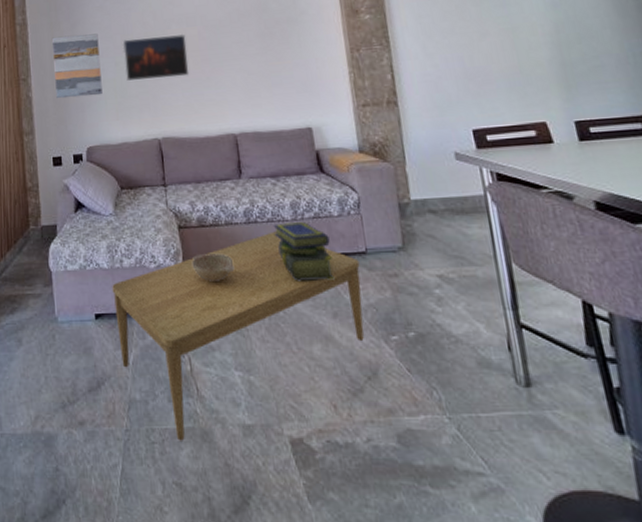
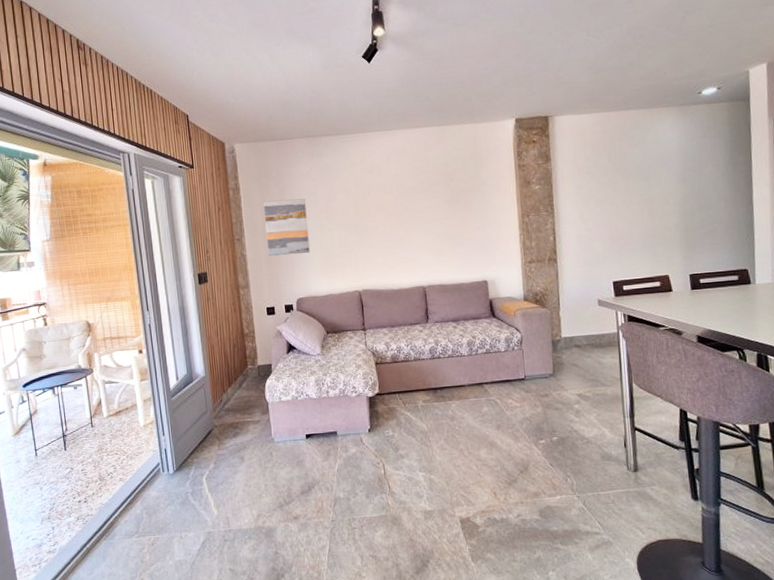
coffee table: present [112,231,364,441] -> none [320,364,520,526]
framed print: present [122,33,190,82] -> none [327,199,386,242]
decorative bowl: present [192,253,235,283] -> none [386,383,421,406]
stack of books: present [273,222,335,281] -> none [453,357,500,403]

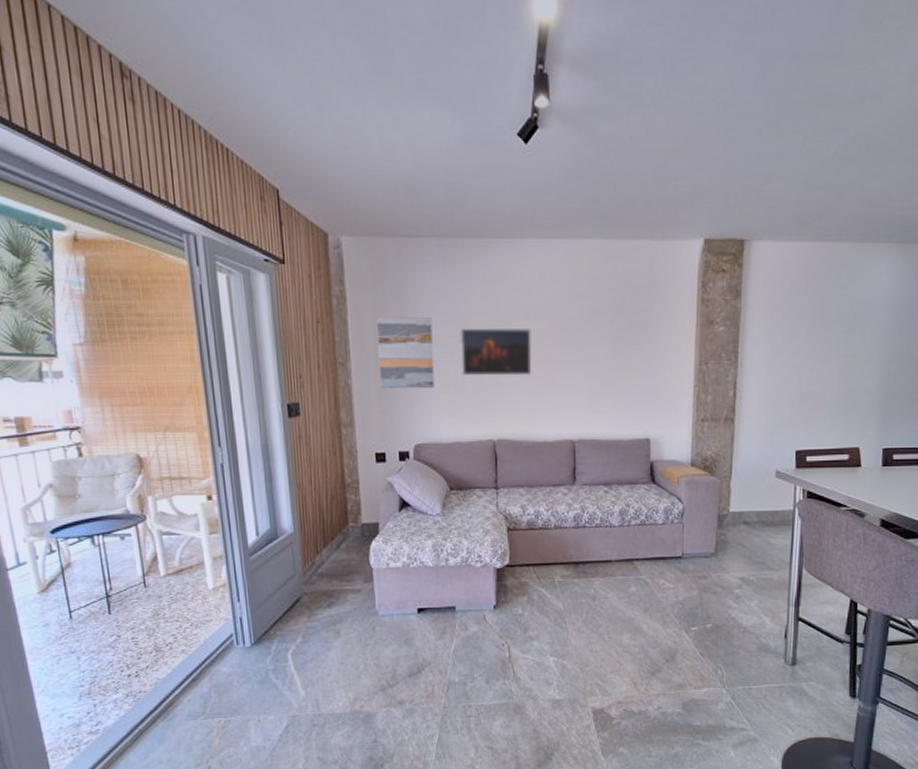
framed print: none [327,199,386,242] -> present [459,327,532,376]

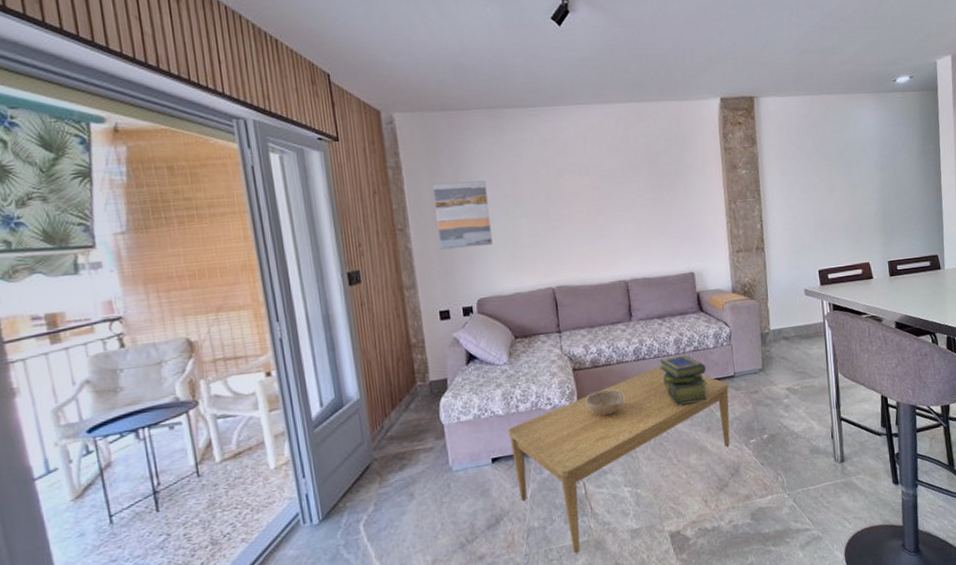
coffee table: none [436,536,675,714] -> present [508,365,730,554]
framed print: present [459,327,532,376] -> none [513,183,583,232]
decorative bowl: none [518,555,559,581] -> present [586,389,625,416]
stack of books: none [600,528,651,581] -> present [659,355,709,406]

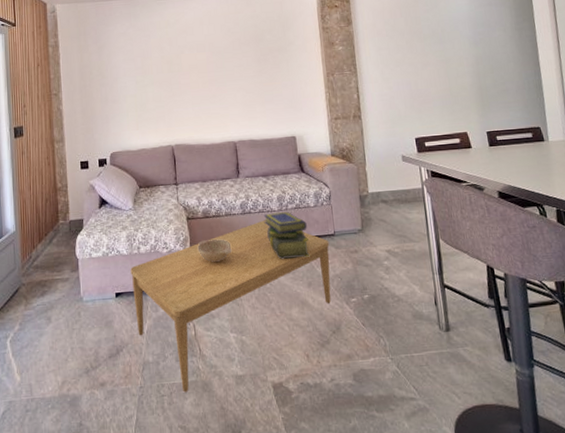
wall art: present [432,180,493,250] -> none [80,56,125,112]

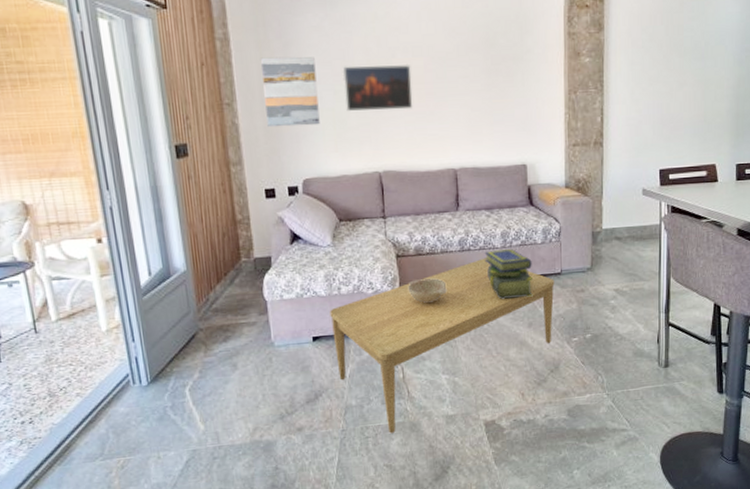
wall art: none [80,56,125,112] -> present [260,56,320,128]
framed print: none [142,58,199,98] -> present [342,63,413,112]

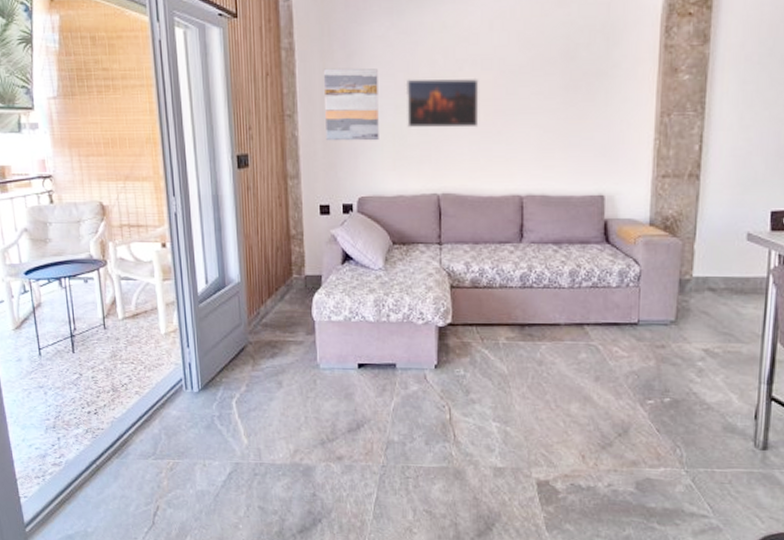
coffee table: present [330,257,555,434] -> none [377,297,630,478]
decorative bowl: present [408,278,447,304] -> none [461,314,504,342]
stack of books: present [484,249,533,299] -> none [548,290,604,347]

